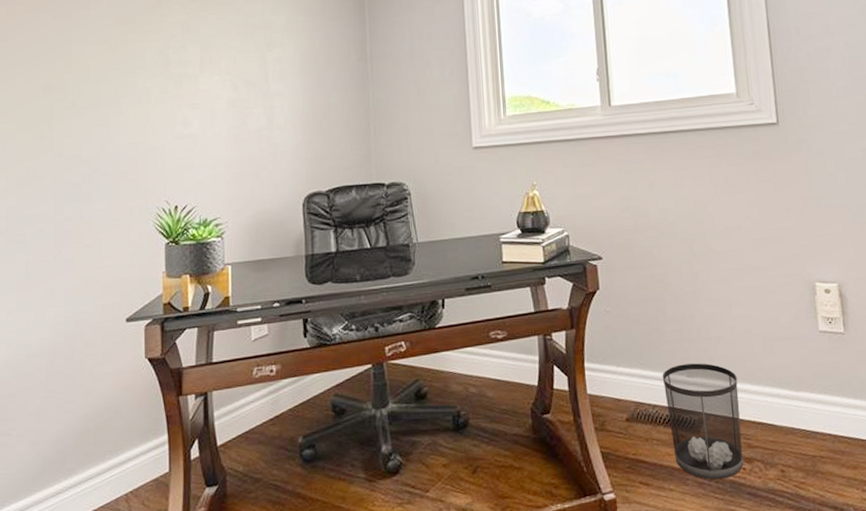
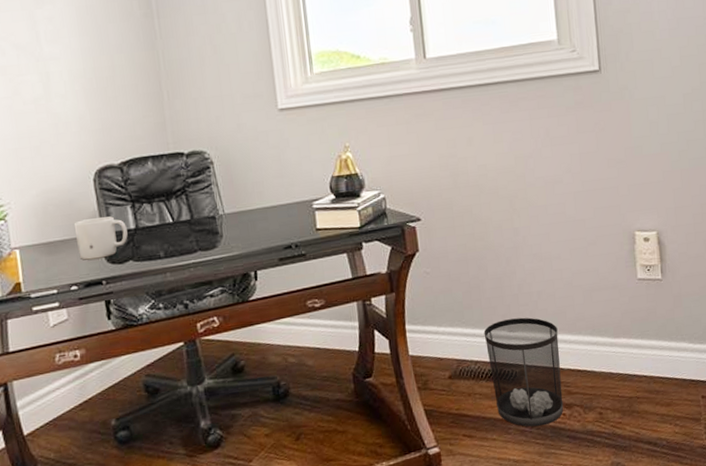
mug: none [281,239,329,279] -> present [73,216,128,260]

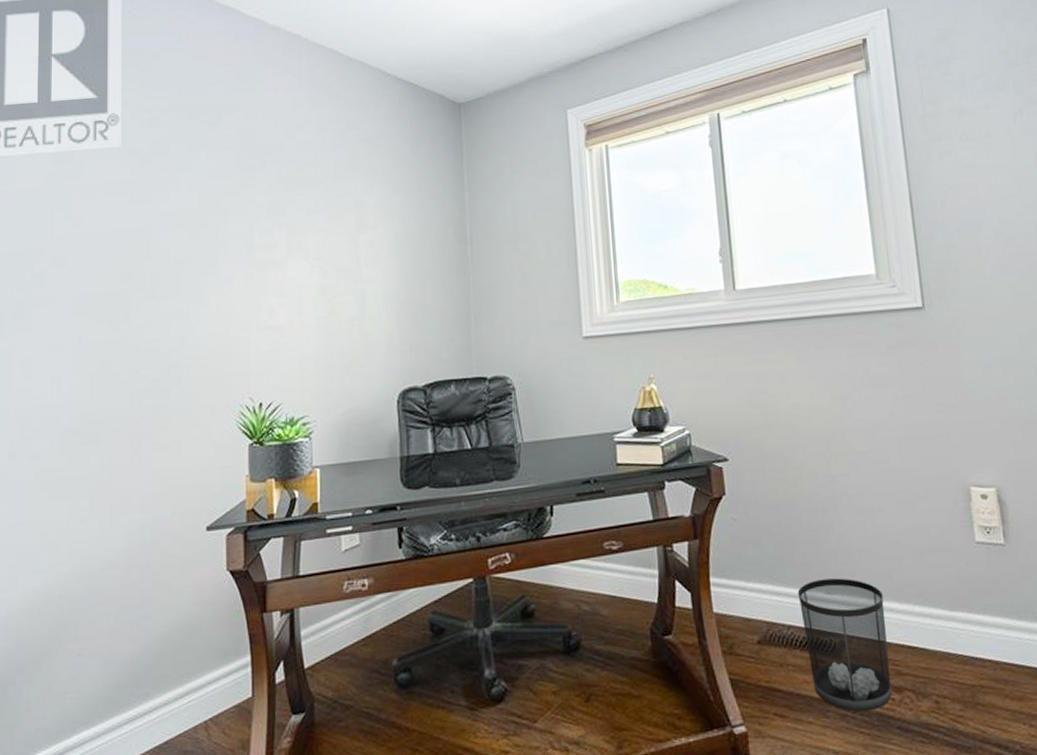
mug: present [73,216,128,260] -> none [374,439,426,483]

